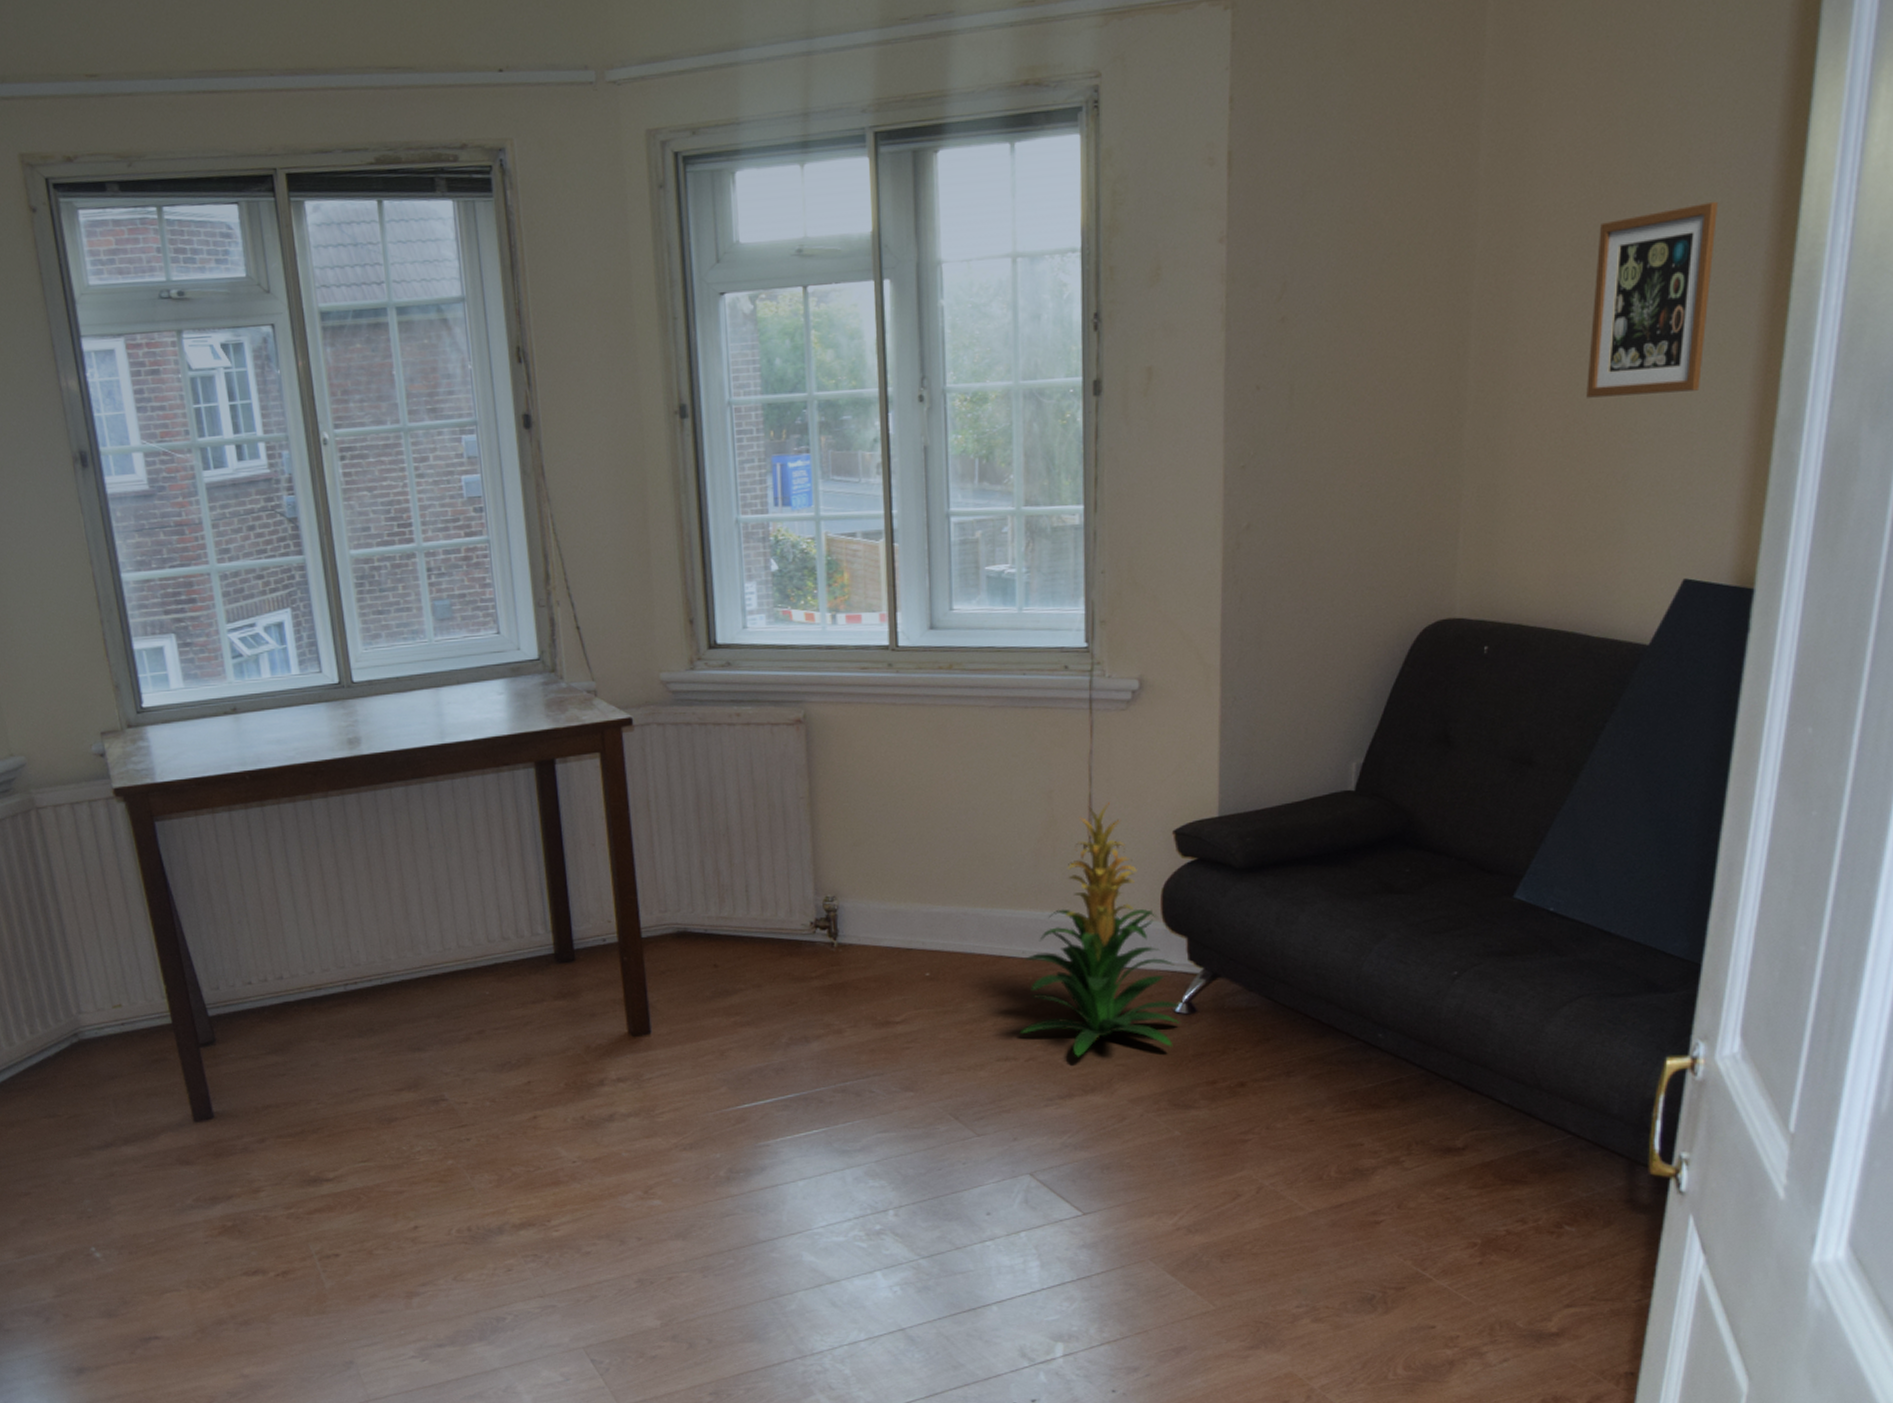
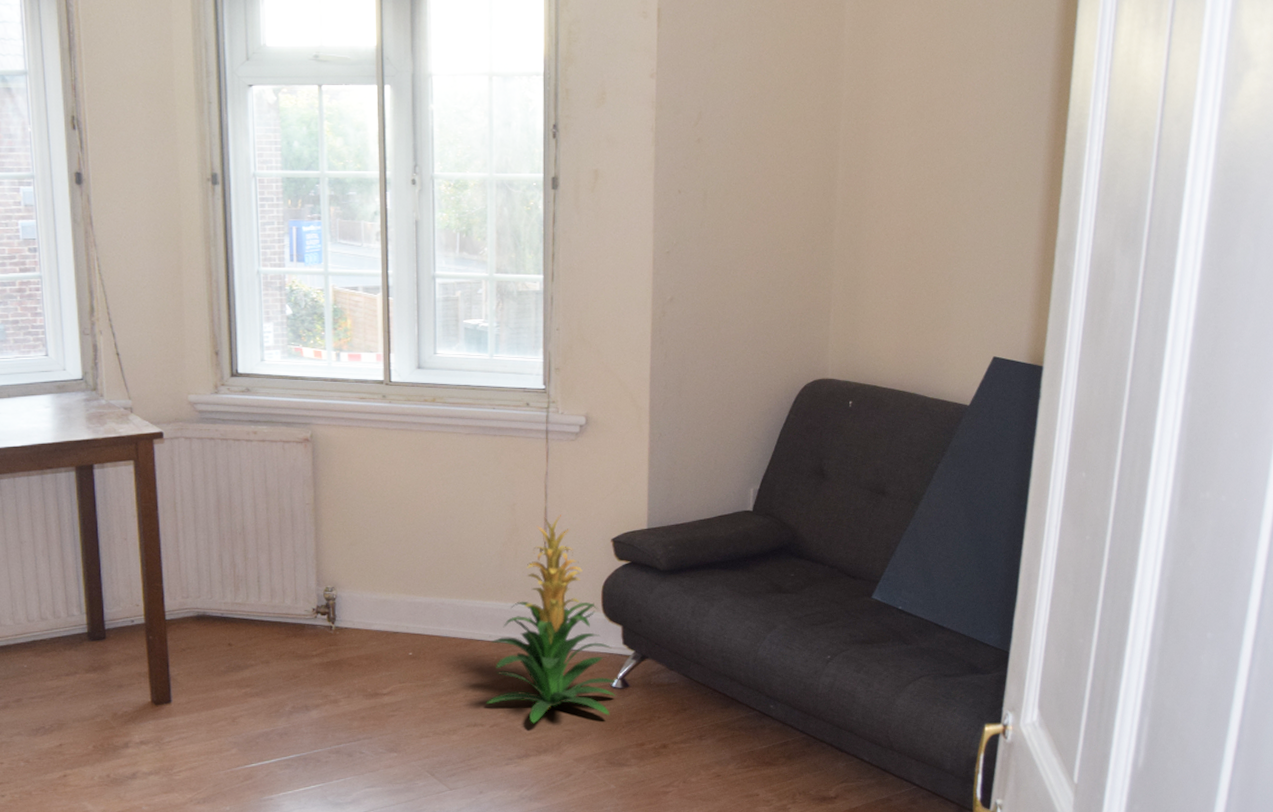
picture frame: present [1586,201,1718,398] -> none [923,77,1014,216]

